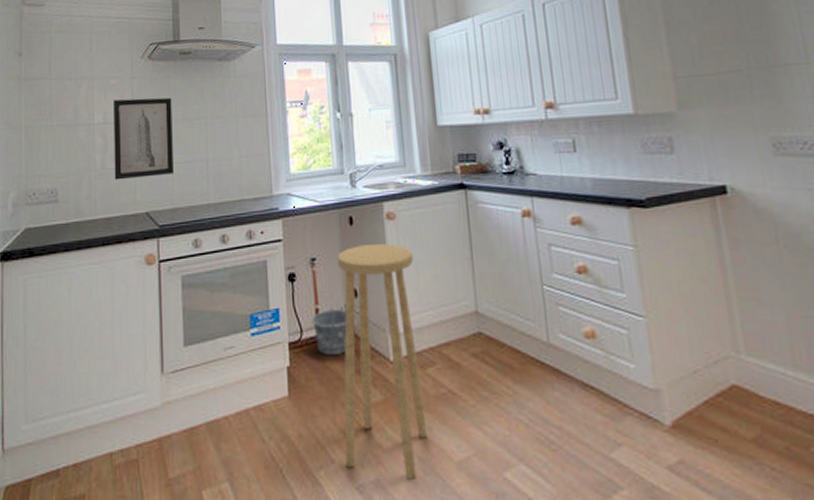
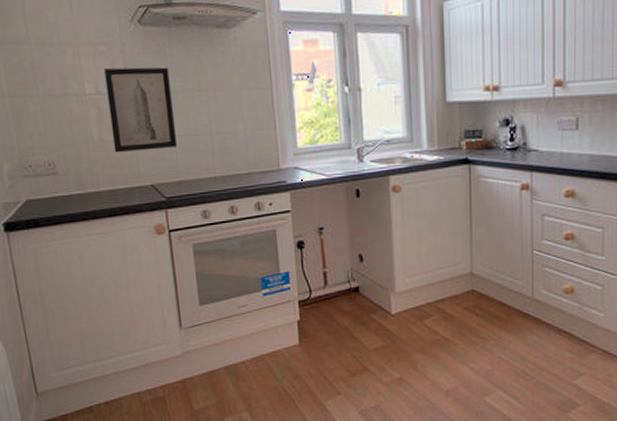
bucket: present [311,294,347,356] -> none [320,259,353,311]
stool: present [336,243,428,479] -> none [343,214,422,404]

